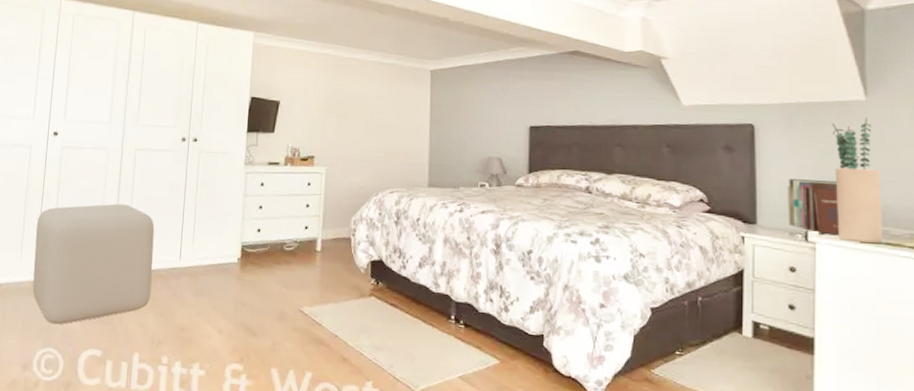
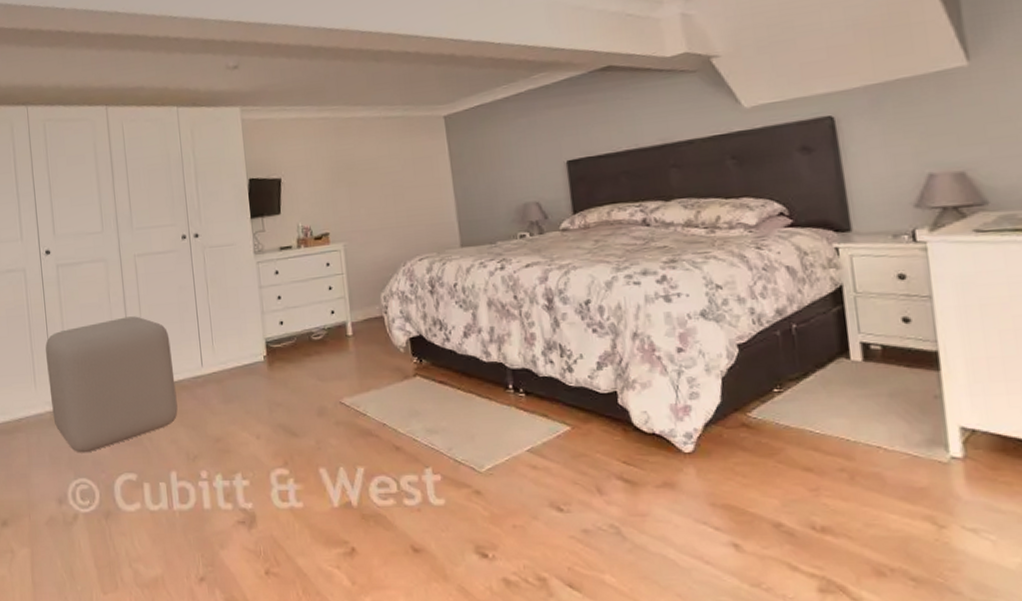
books: present [787,179,840,236] -> none [883,167,955,232]
vase: present [831,117,883,244] -> none [929,85,1010,235]

